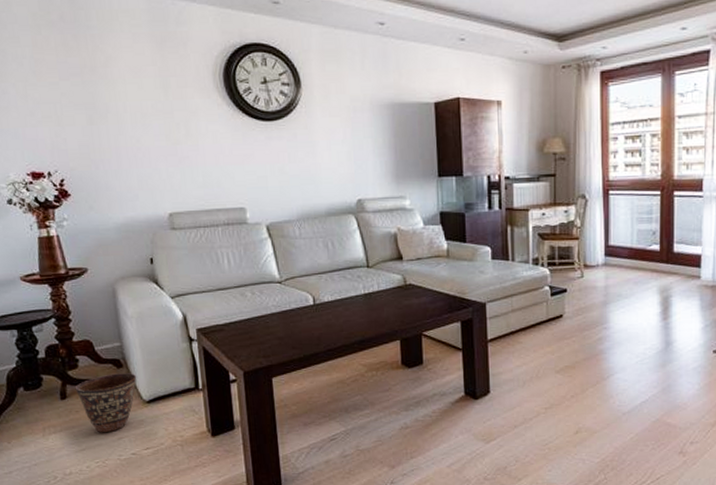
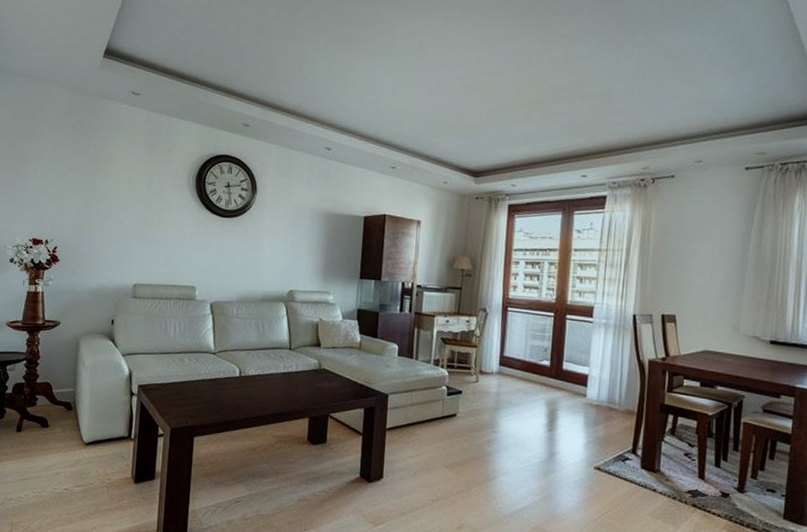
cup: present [75,373,137,433] -> none [30,414,82,467]

